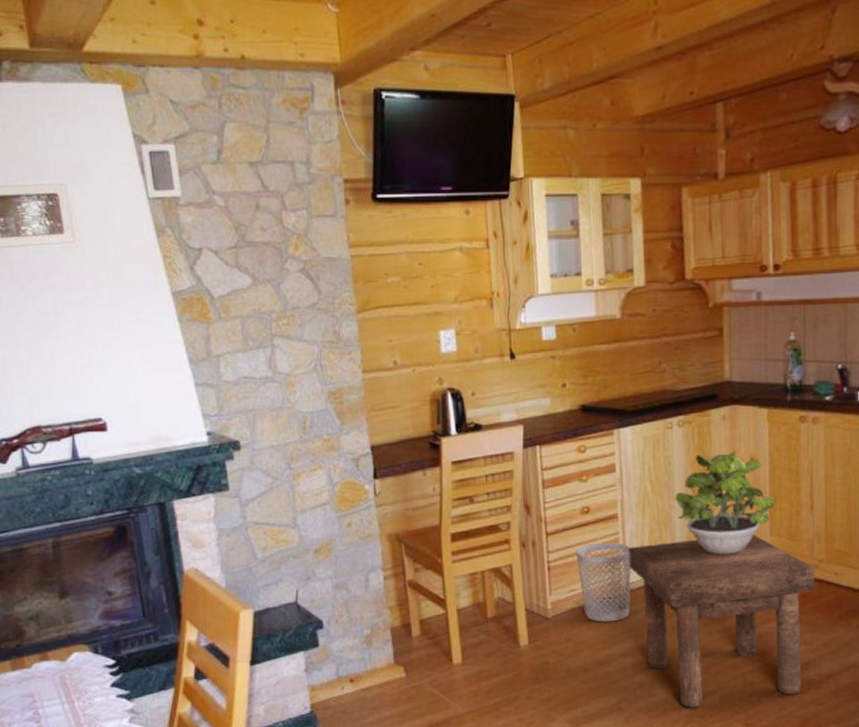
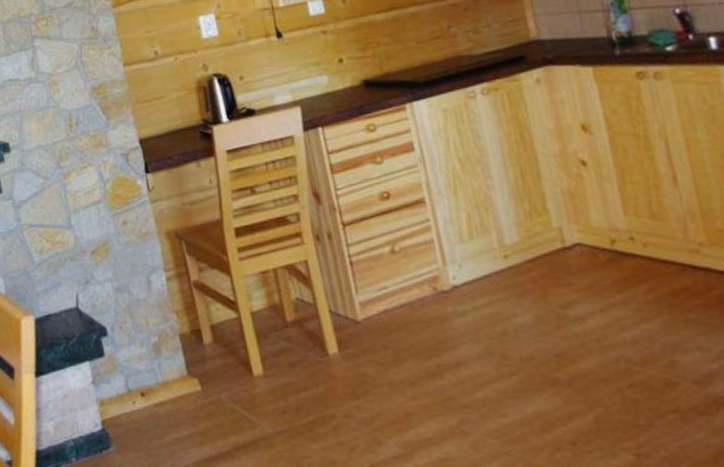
wastebasket: present [575,542,631,622] -> none [380,231,458,326]
stool: present [629,534,815,708] -> none [444,214,708,432]
potted plant: present [675,452,776,554] -> none [492,119,625,241]

